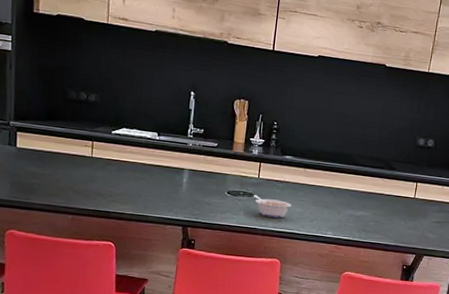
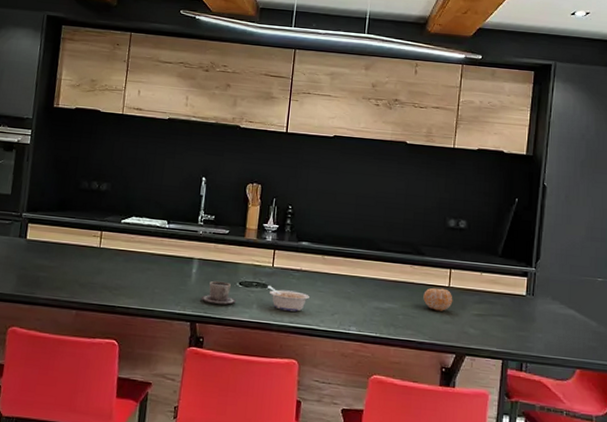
cup: none [191,189,225,211] -> present [201,280,237,305]
fruit: none [391,198,417,219] -> present [423,287,453,311]

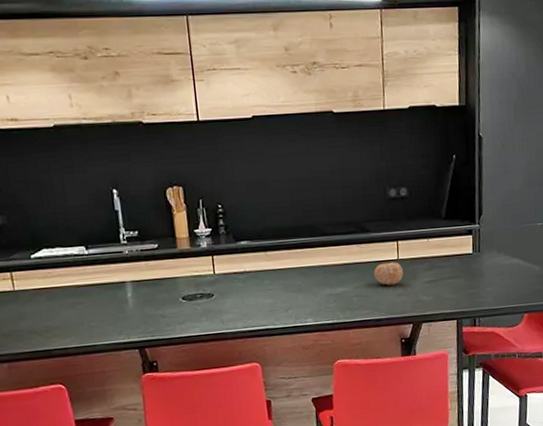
cup: present [201,280,237,305] -> none [144,299,183,325]
legume: present [268,286,309,312] -> none [213,294,259,317]

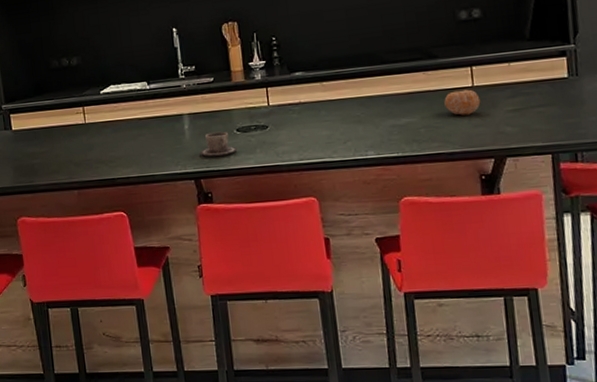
cup: none [144,299,183,325] -> present [199,131,238,157]

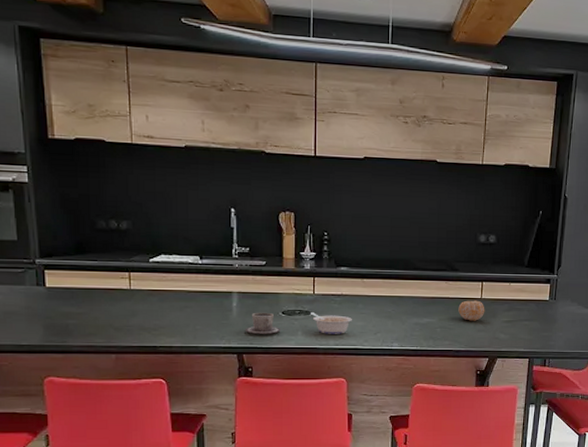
legume: none [268,126,315,149] -> present [311,312,352,334]

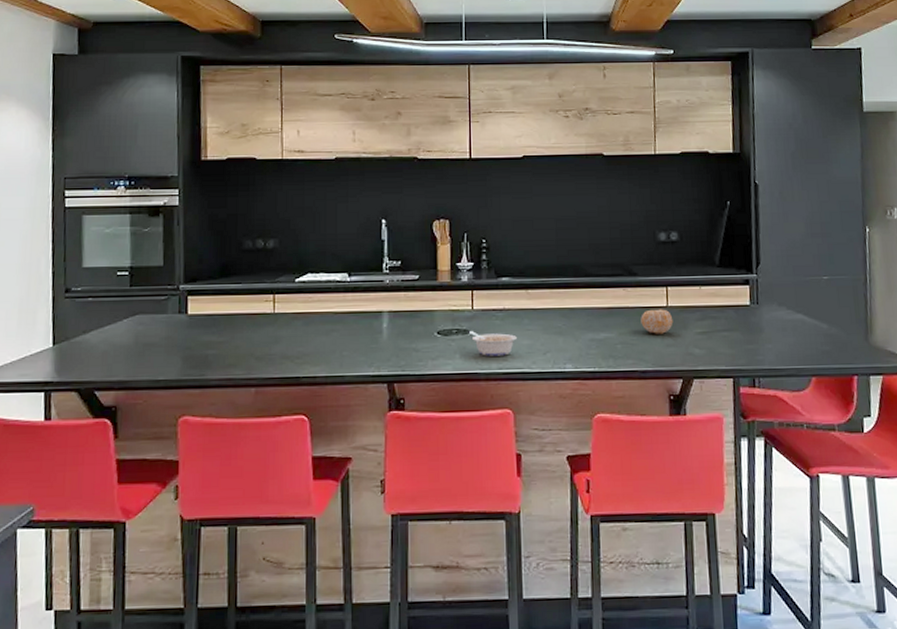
cup: present [245,312,281,334] -> none [396,333,436,359]

